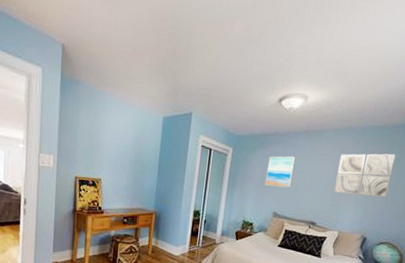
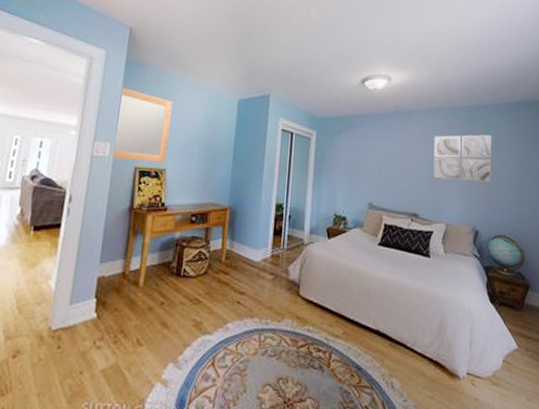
home mirror: none [57,103,105,173] -> present [113,86,173,163]
wall art: present [264,156,295,188] -> none [355,139,385,174]

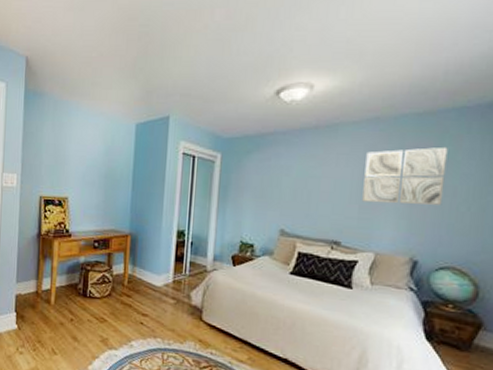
home mirror: present [113,86,173,163] -> none [20,118,71,191]

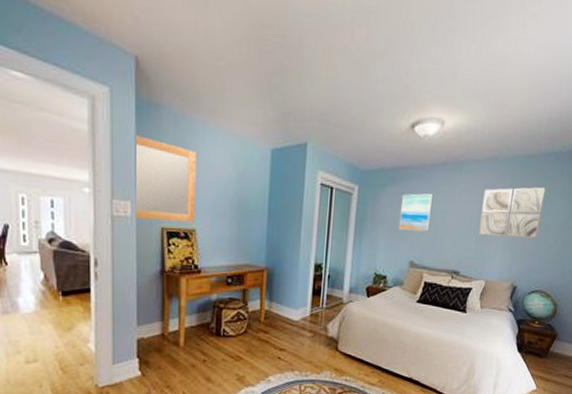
home mirror: none [20,118,71,191] -> present [133,133,196,222]
wall art: none [265,159,303,198] -> present [398,193,432,232]

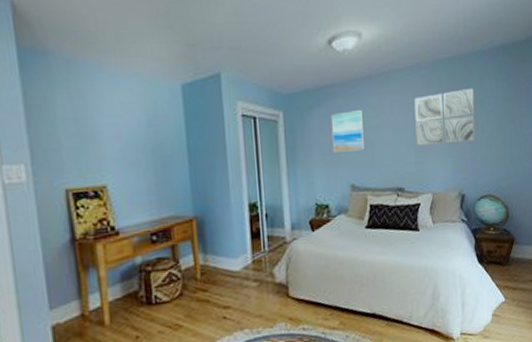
home mirror: present [133,133,196,222] -> none [18,87,104,183]

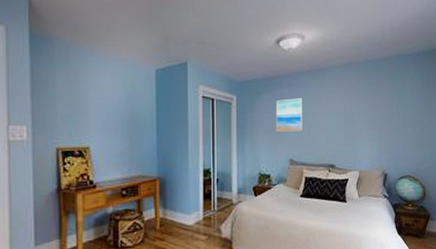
wall art: present [414,87,476,147] -> none [346,84,398,131]

